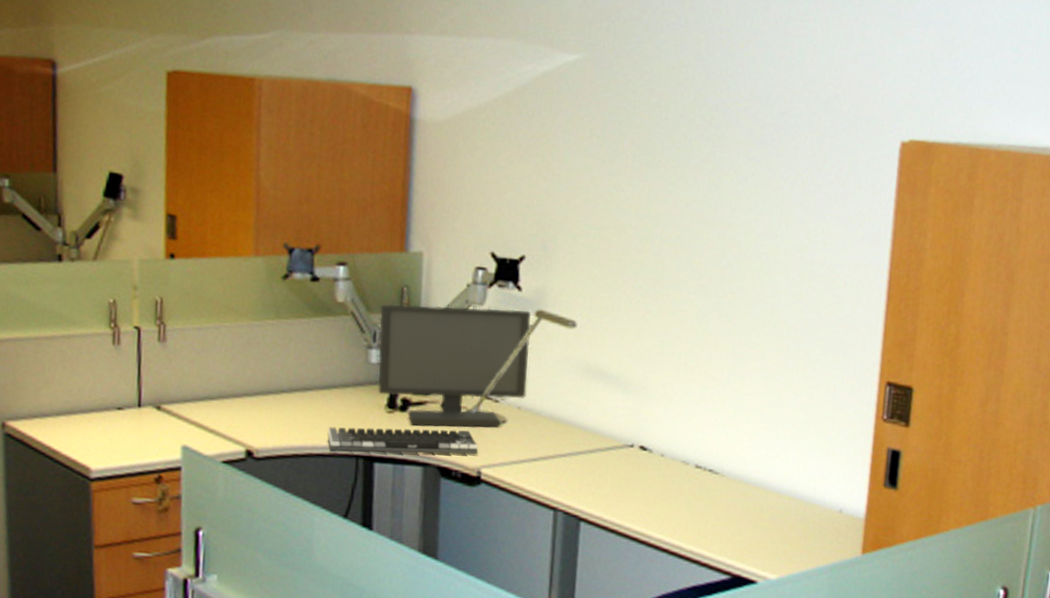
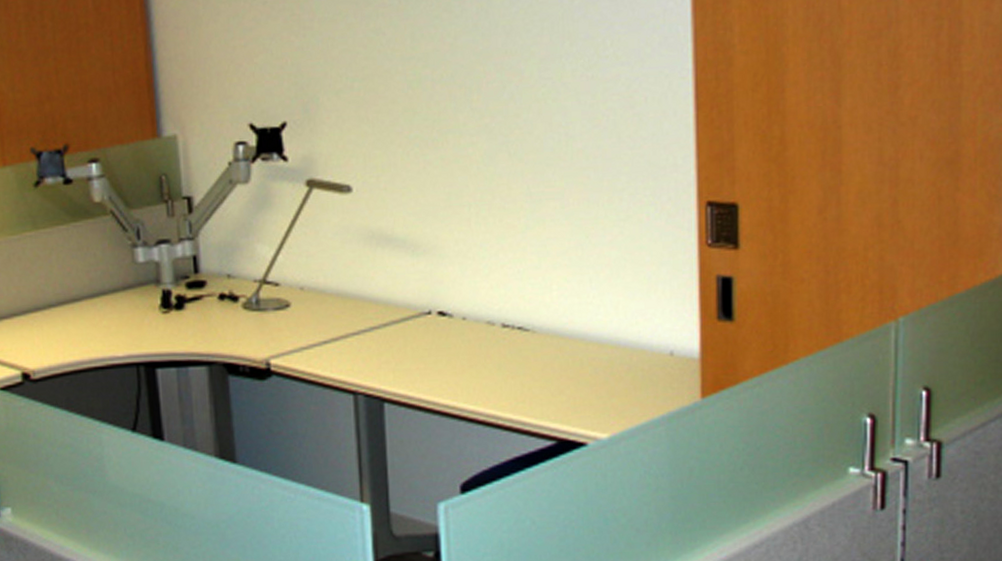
computer keyboard: present [327,427,479,455] -> none [103,320,265,363]
computer monitor: present [378,303,531,428] -> none [140,181,307,324]

